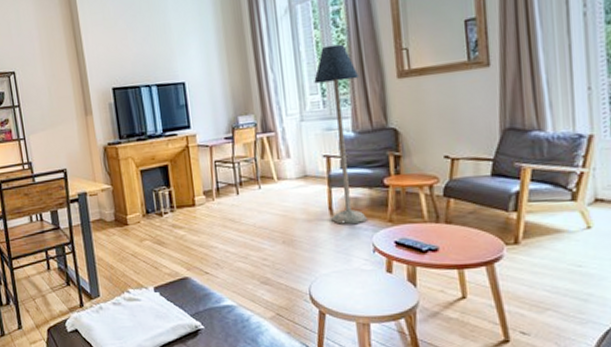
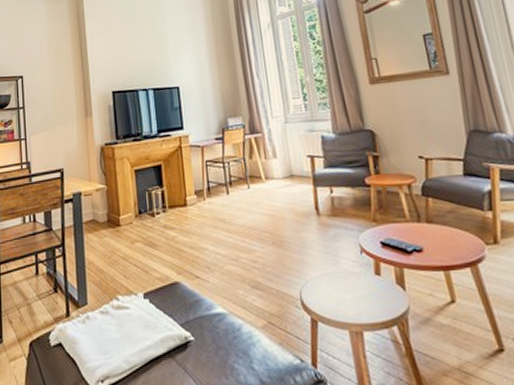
floor lamp: present [314,43,368,224] -> none [296,54,353,224]

